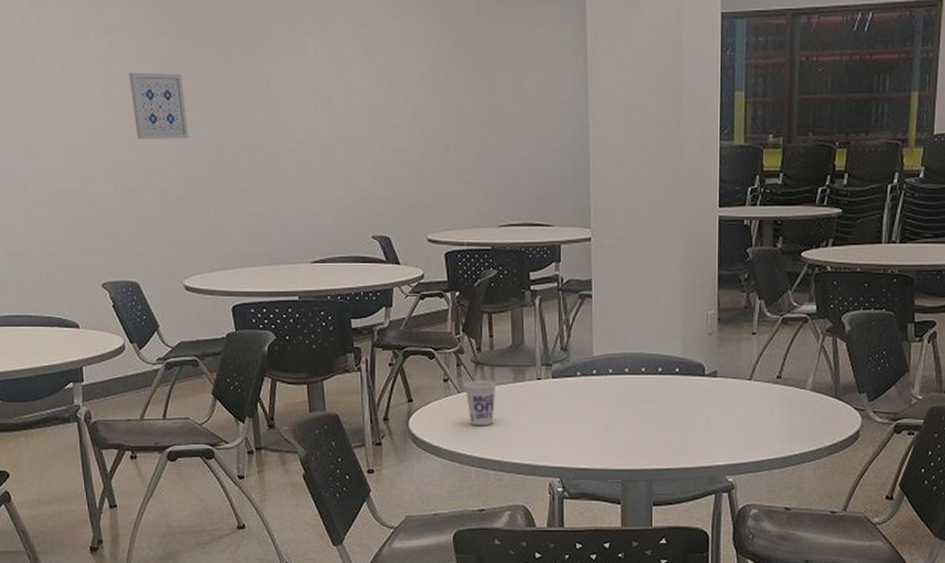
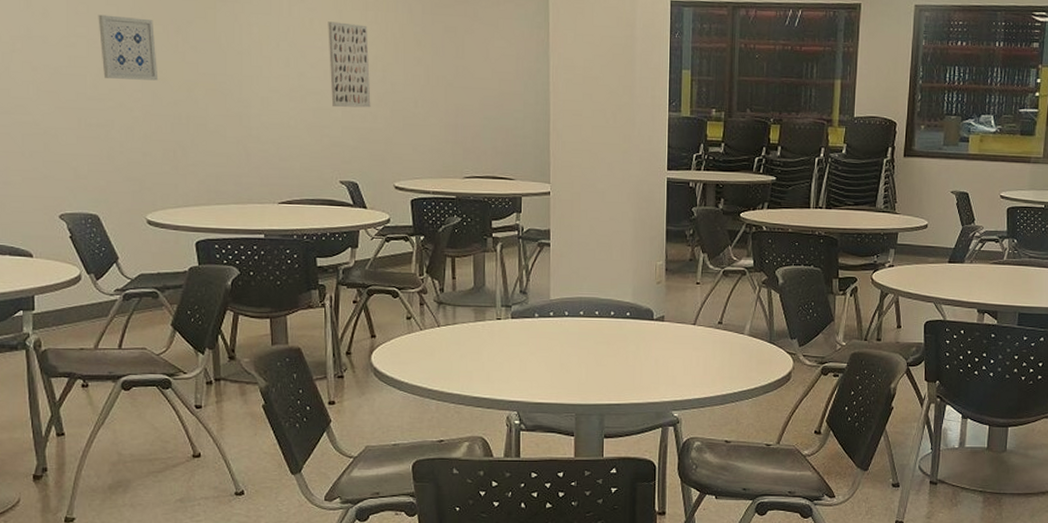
wall art: none [355,63,401,157] -> present [328,21,371,108]
cup: present [463,381,497,426] -> none [426,319,458,362]

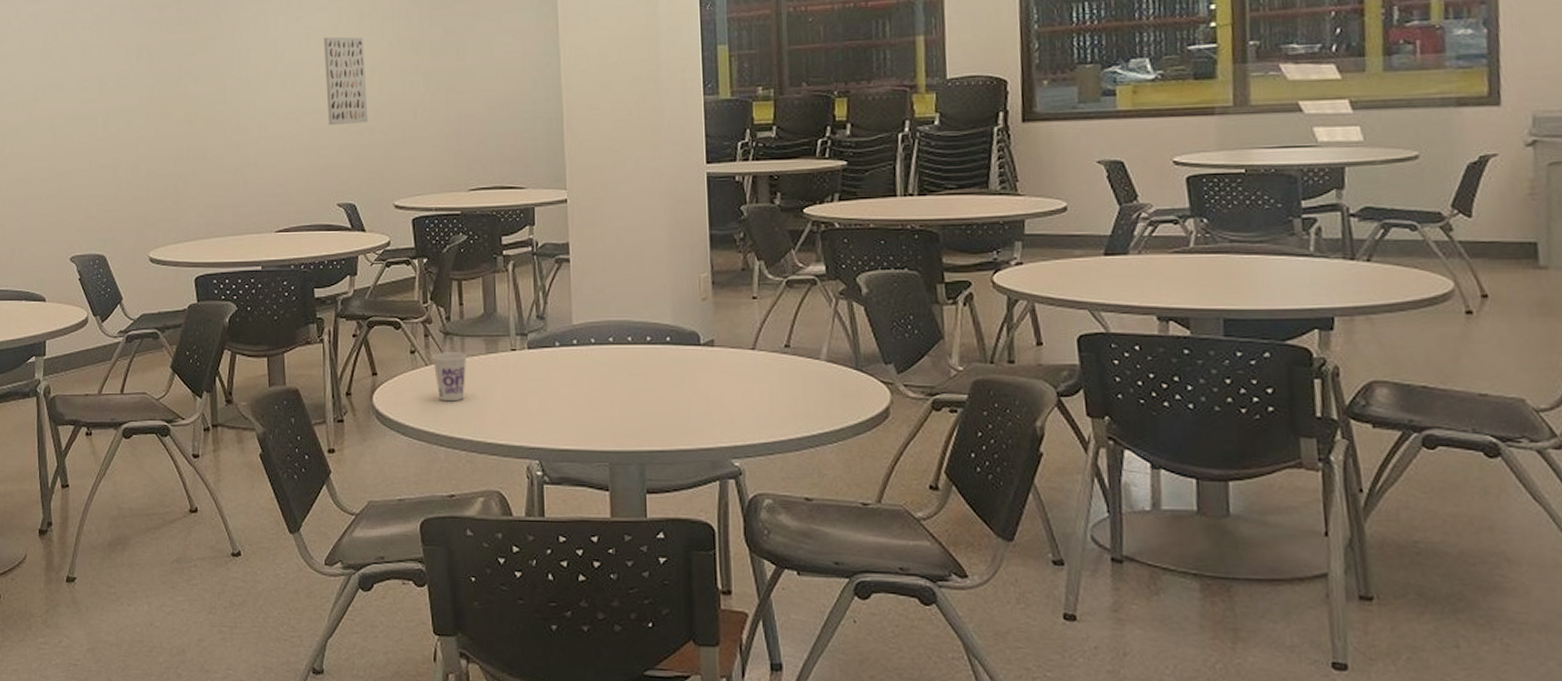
wall art: present [98,14,159,81] -> none [109,55,162,118]
cup: none [426,319,458,362] -> present [431,352,467,402]

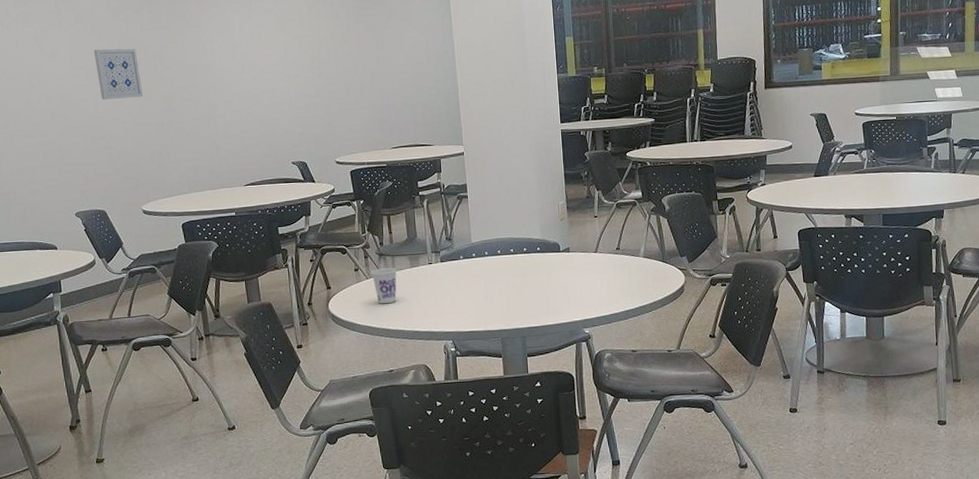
wall art: none [109,55,162,118] -> present [93,48,144,100]
wall art: present [323,37,368,126] -> none [272,32,312,102]

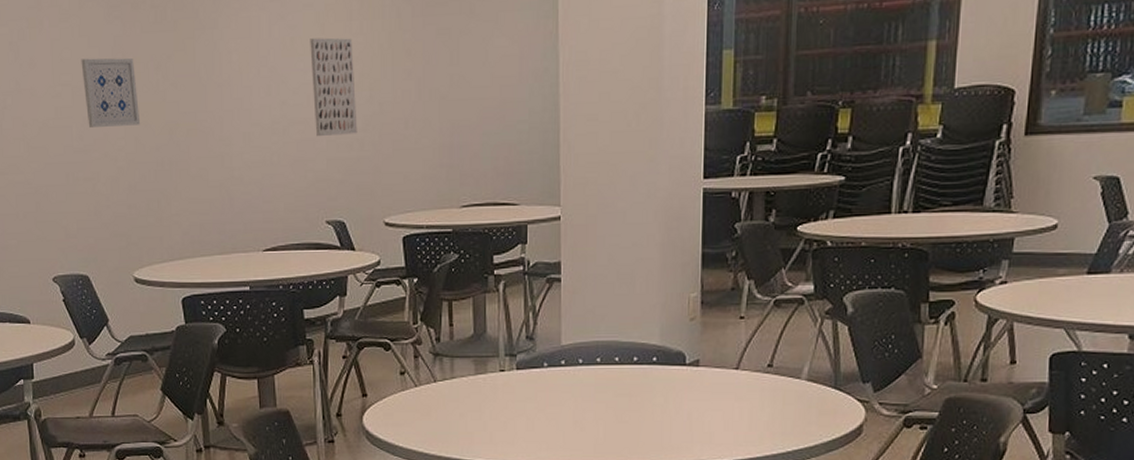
wall art: none [272,32,312,102] -> present [310,37,358,137]
cup: present [370,268,397,304] -> none [421,373,456,422]

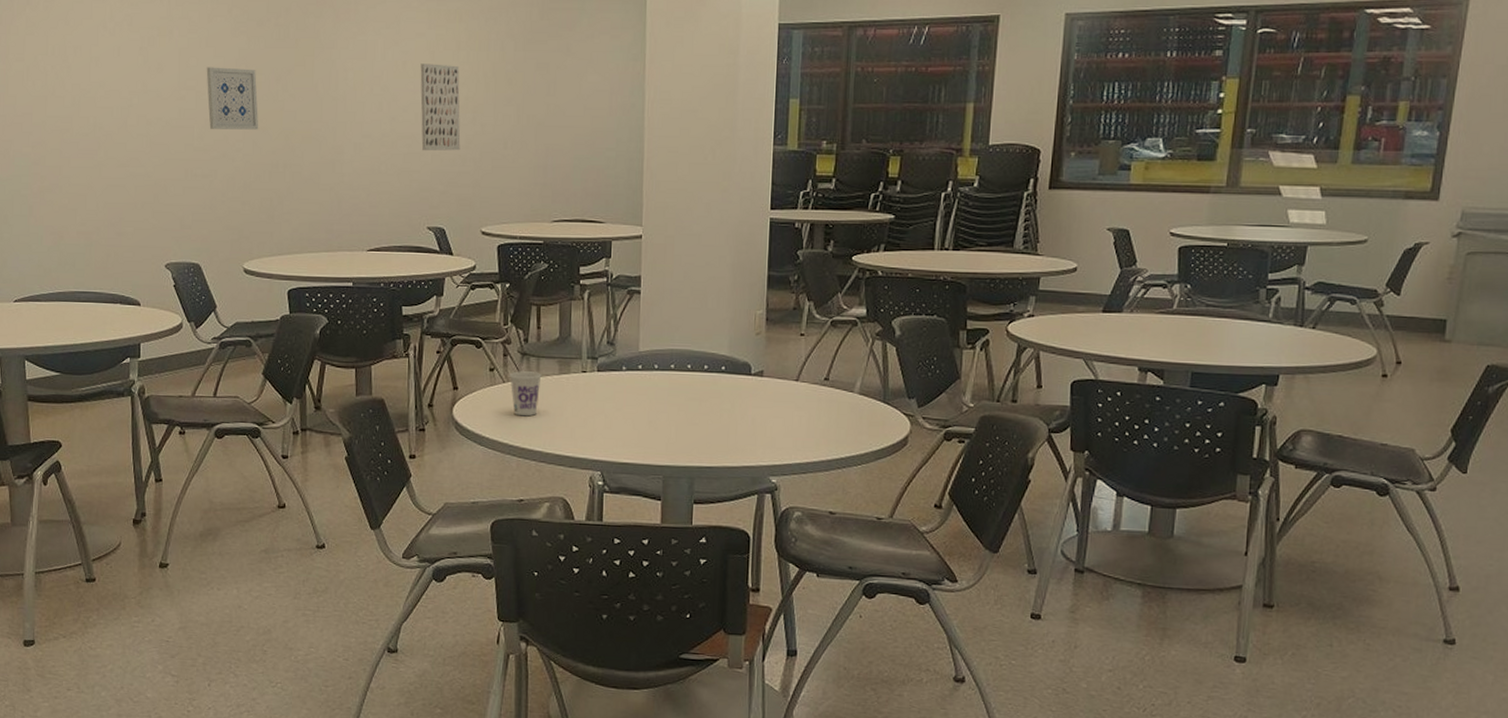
cup: none [421,373,456,422] -> present [509,371,542,417]

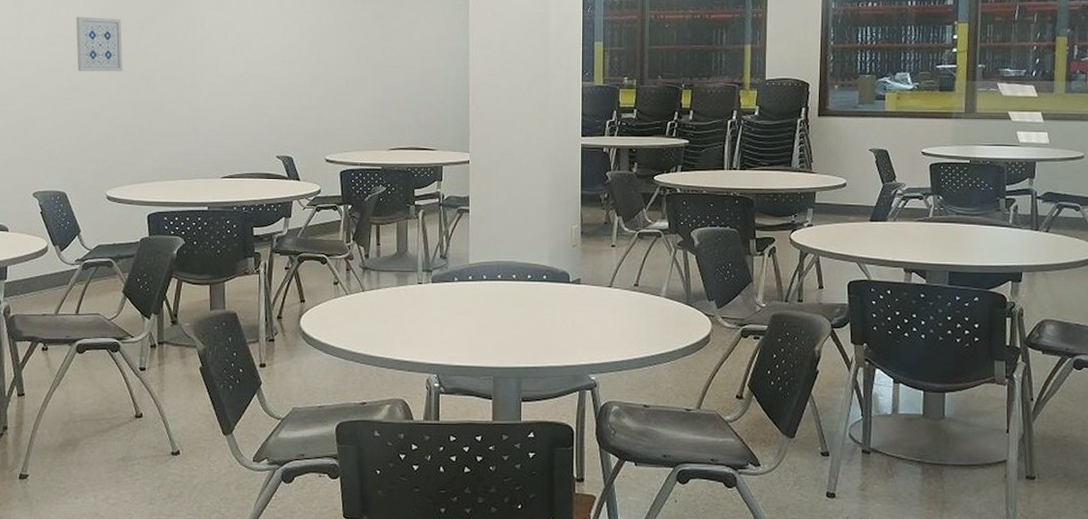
wall art: present [420,63,461,151] -> none [270,13,306,89]
cup: present [509,371,542,417] -> none [351,284,382,325]

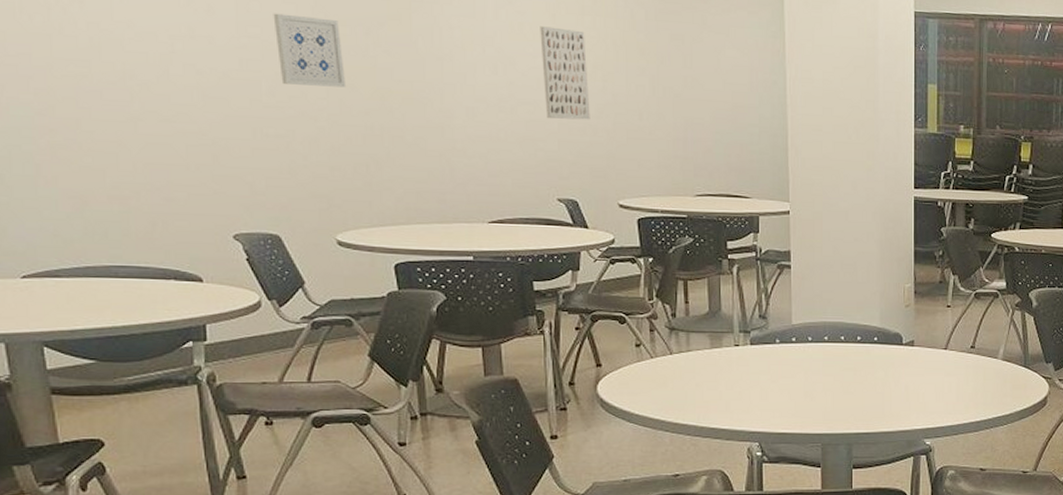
wall art: none [270,13,306,89] -> present [540,26,590,120]

